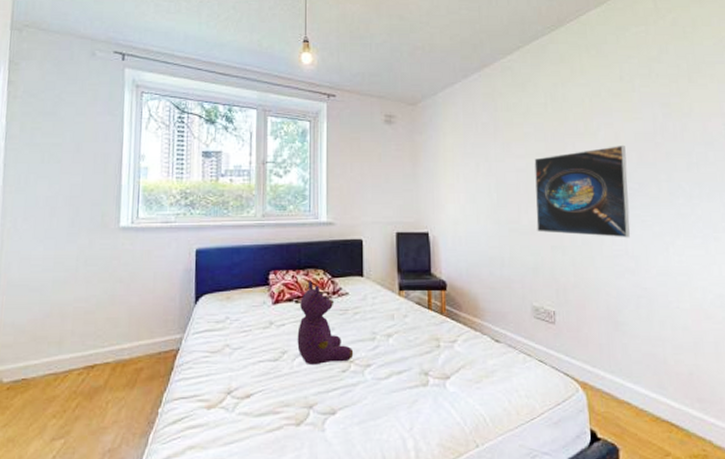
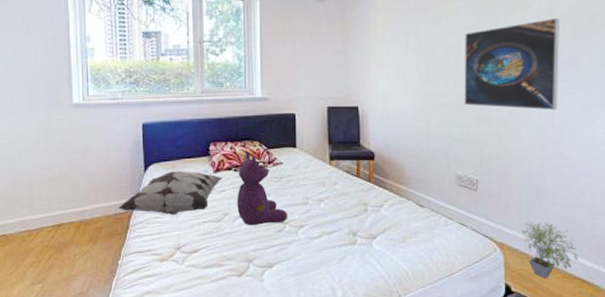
decorative pillow: none [161,303,282,354] -> present [117,171,223,216]
potted plant: none [603,357,665,422] -> present [521,221,579,279]

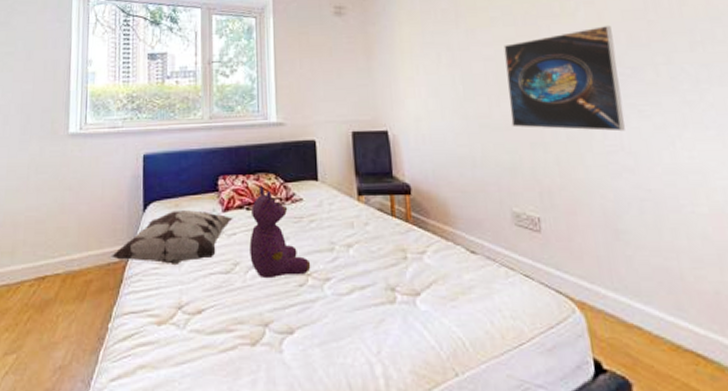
potted plant: present [521,221,579,279] -> none [604,272,686,351]

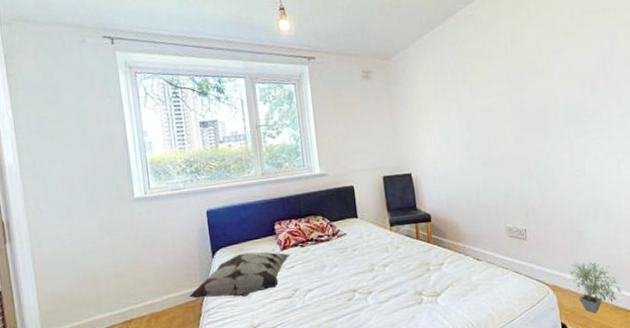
teddy bear: present [249,186,311,279] -> none [305,227,357,298]
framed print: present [503,25,625,132] -> none [499,77,587,163]
potted plant: none [604,272,686,351] -> present [569,262,622,313]

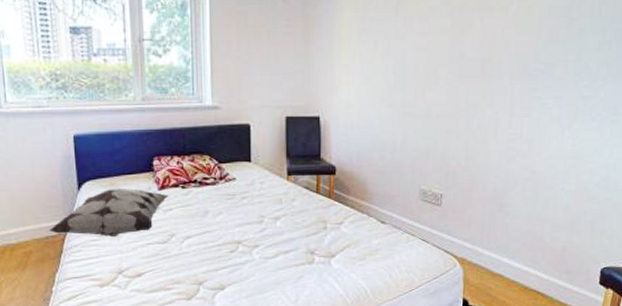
potted plant: present [569,262,622,313] -> none [482,236,536,292]

